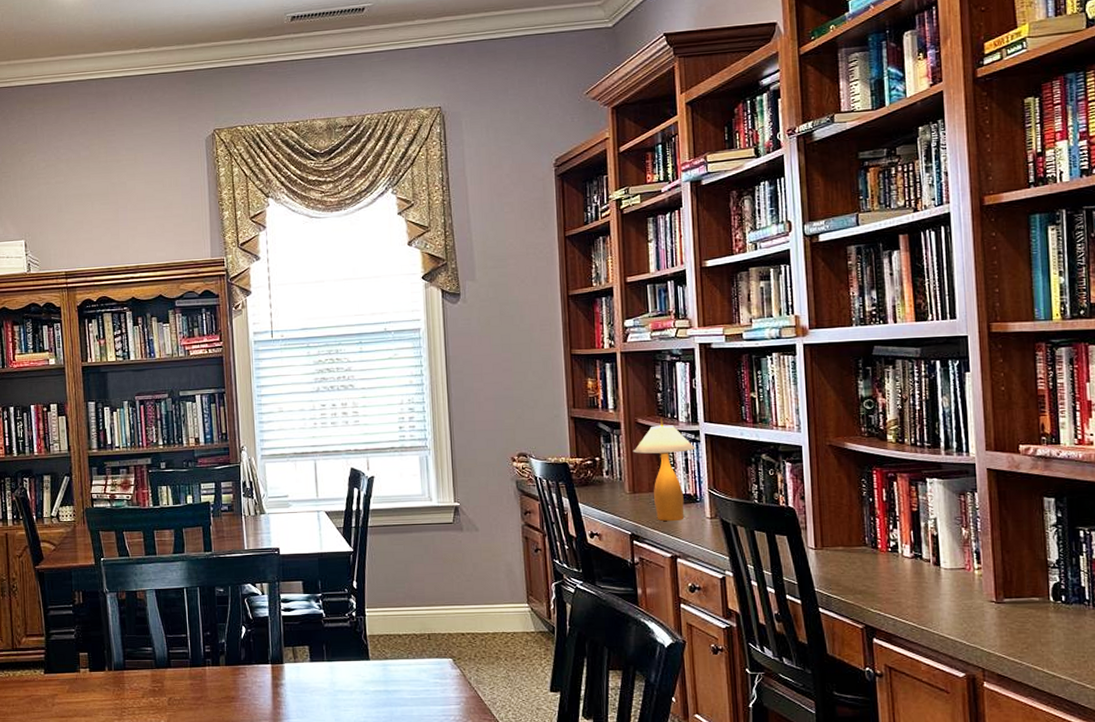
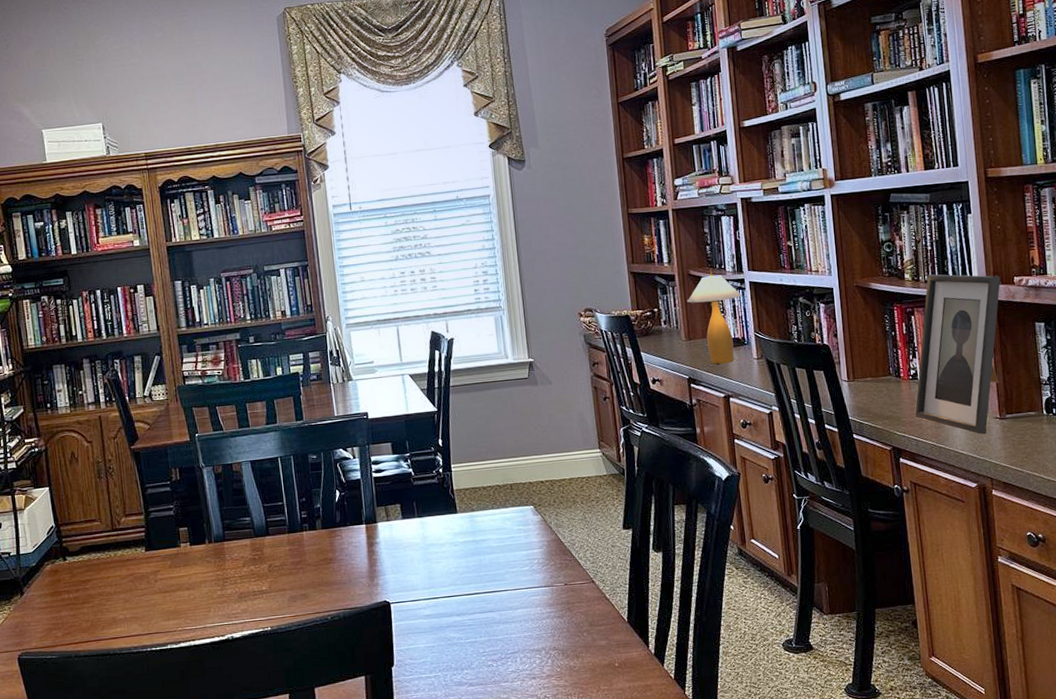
picture frame: none [893,437,1004,619] -> present [915,274,1002,435]

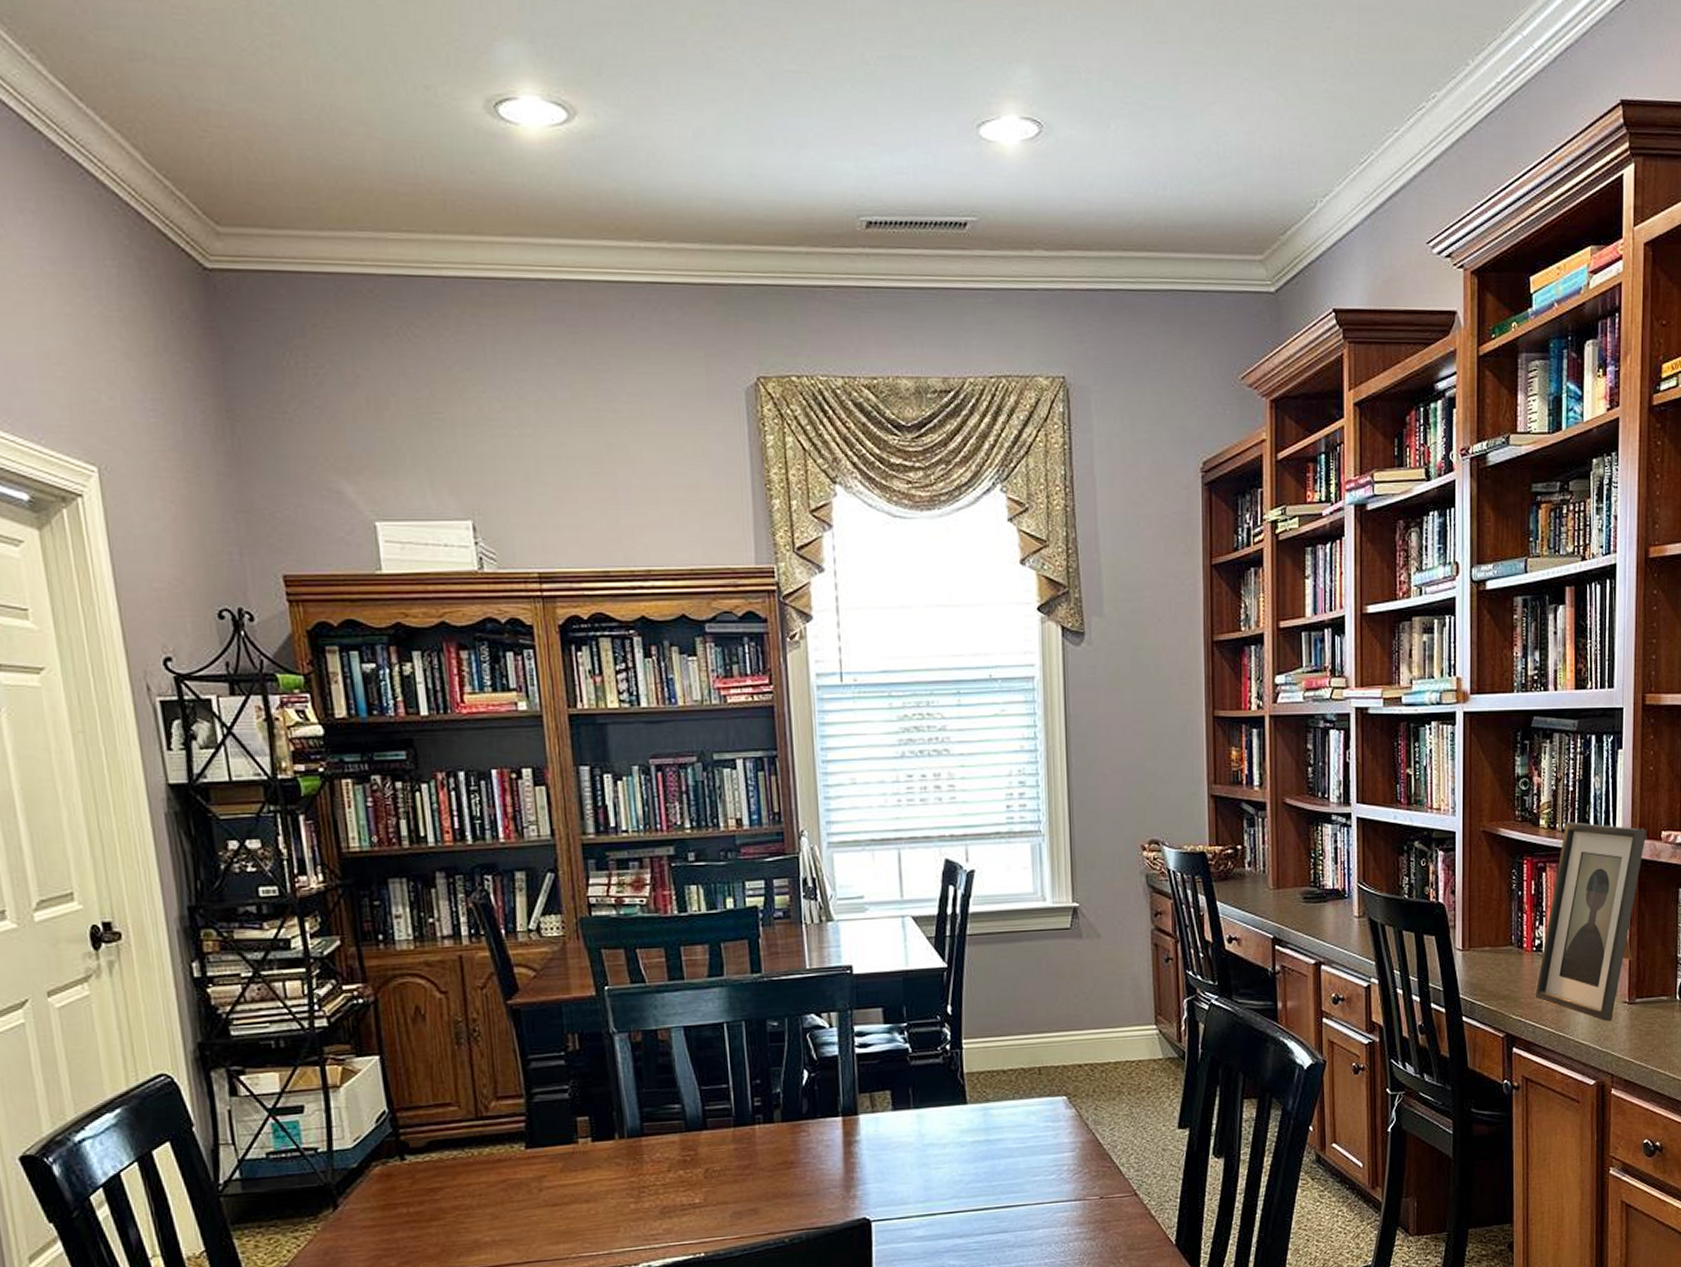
table lamp: present [687,269,743,365] -> none [1278,798,1347,922]

